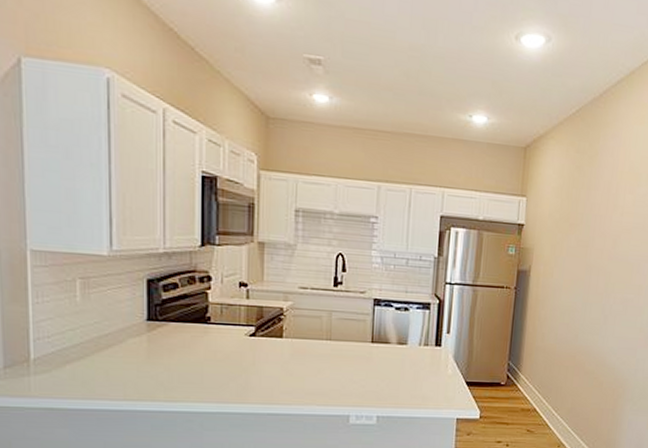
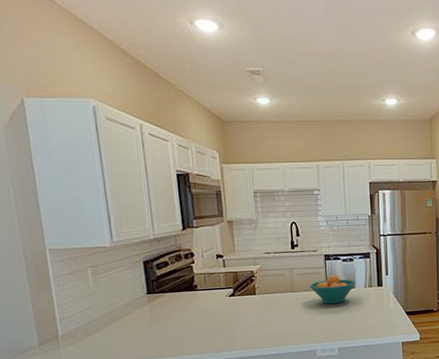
fruit bowl: none [349,325,410,362] -> present [309,275,357,305]

